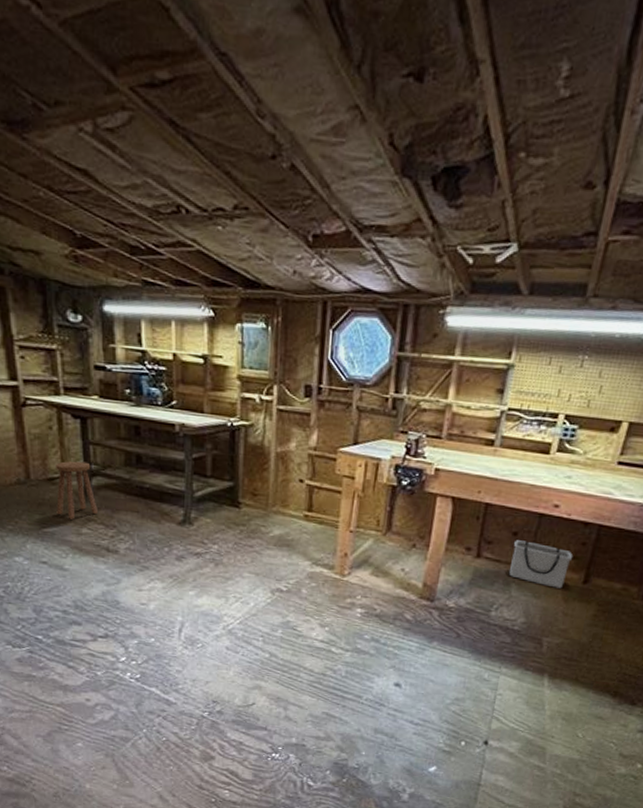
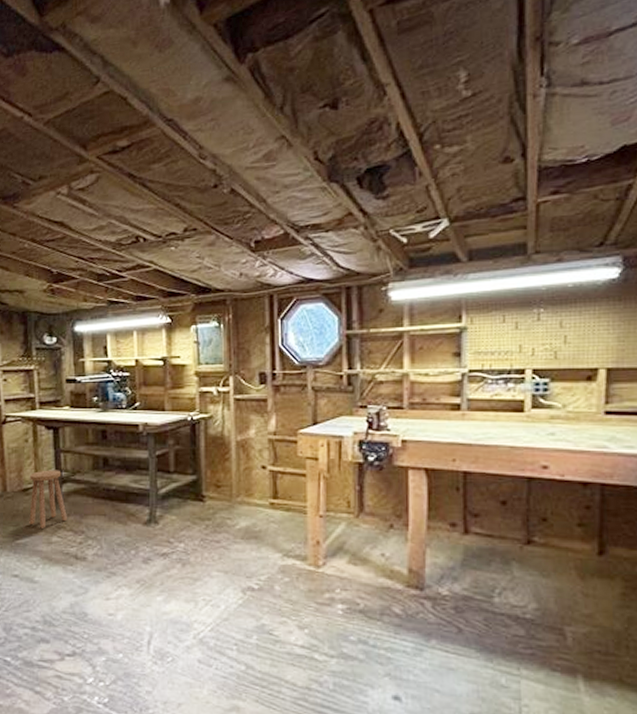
storage bin: present [509,540,574,589] -> none [505,510,579,563]

